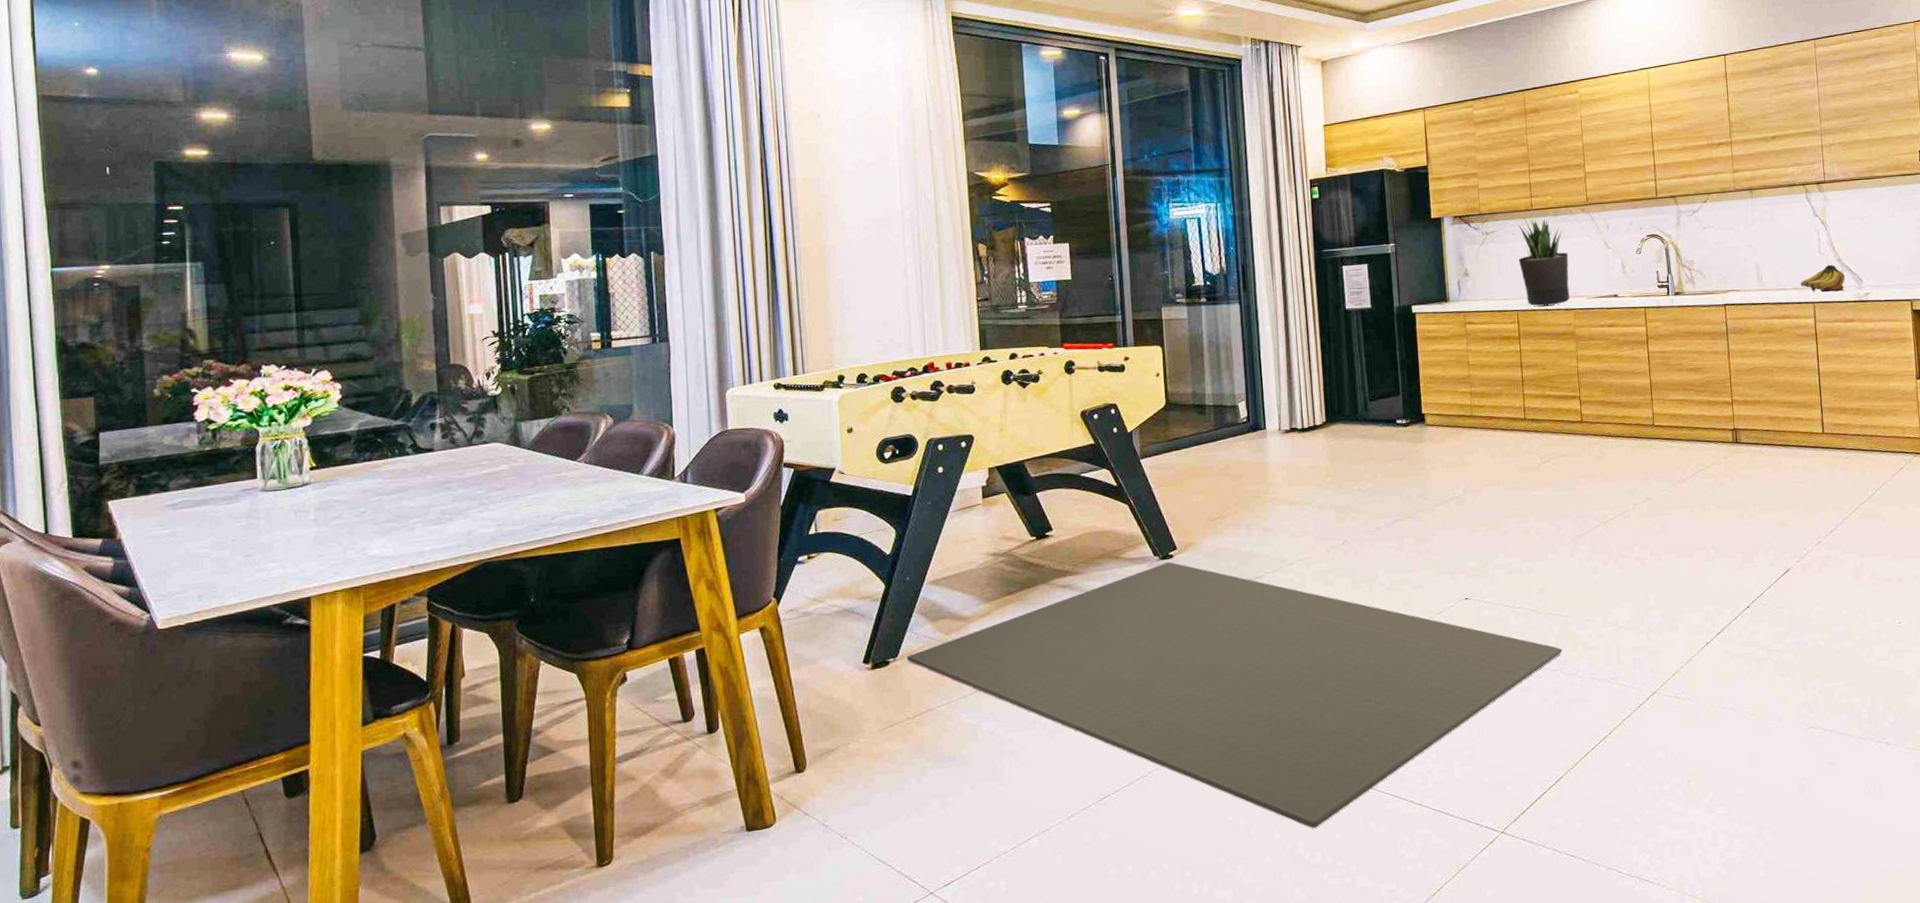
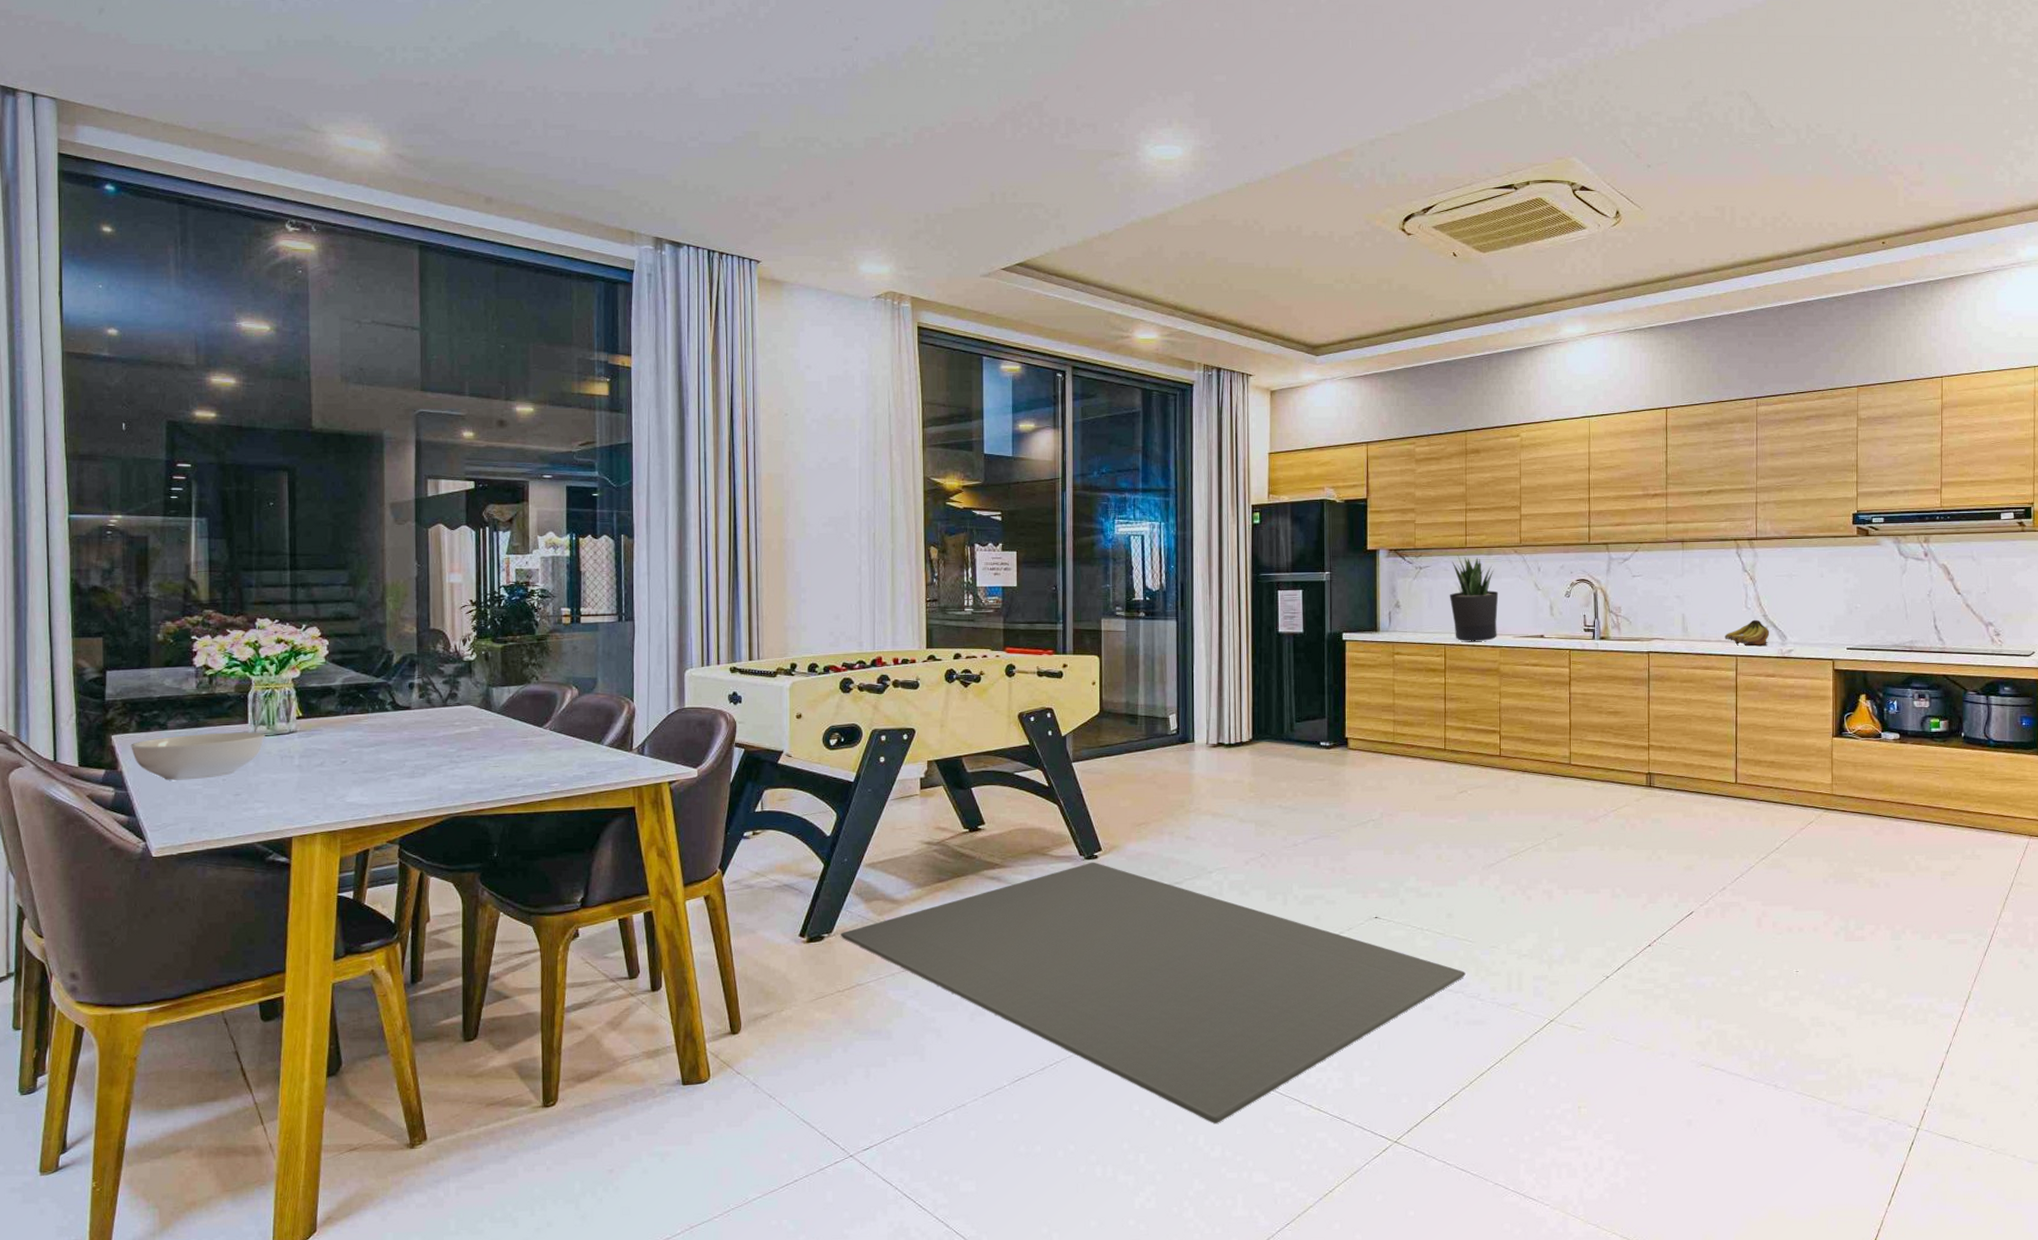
bowl: none [128,487,277,546] -> present [130,732,265,780]

